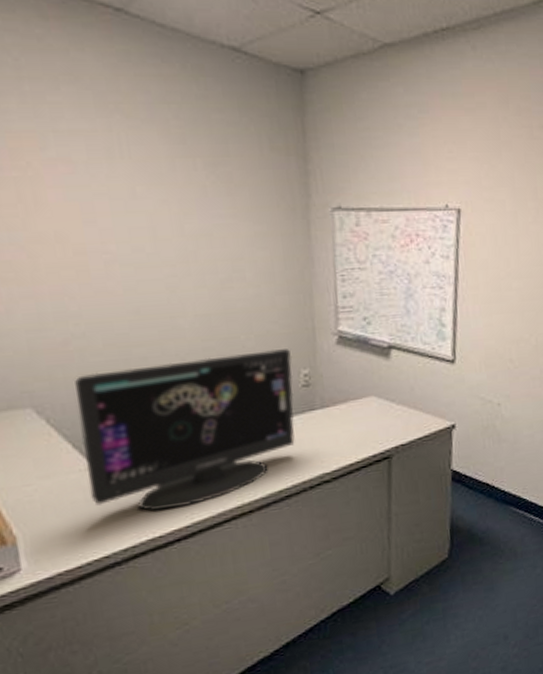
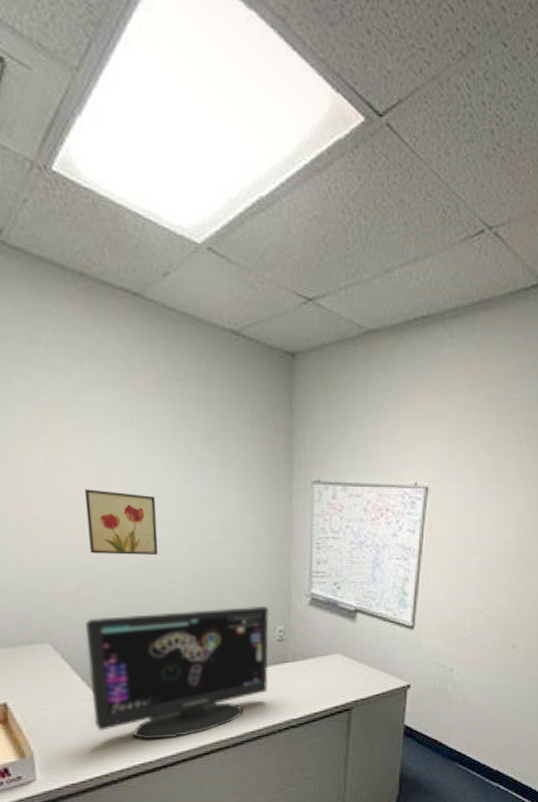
wall art: none [66,227,159,301] -> present [84,489,158,555]

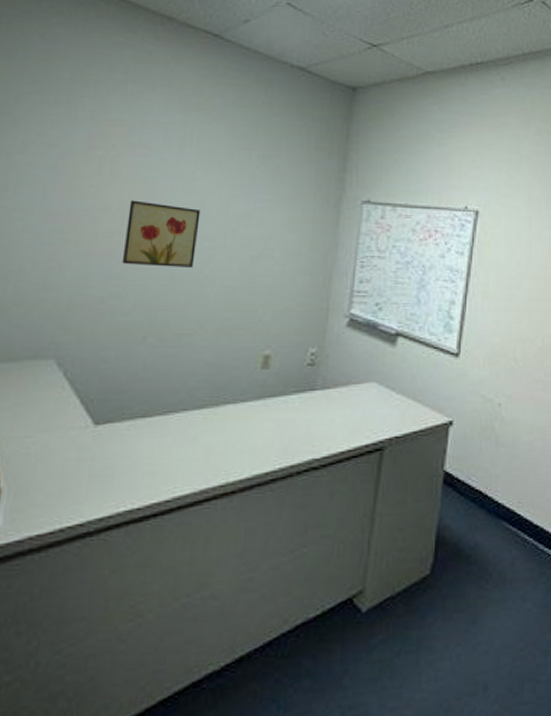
computer monitor: present [86,606,270,740] -> none [83,326,303,480]

